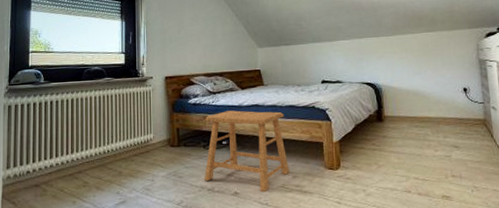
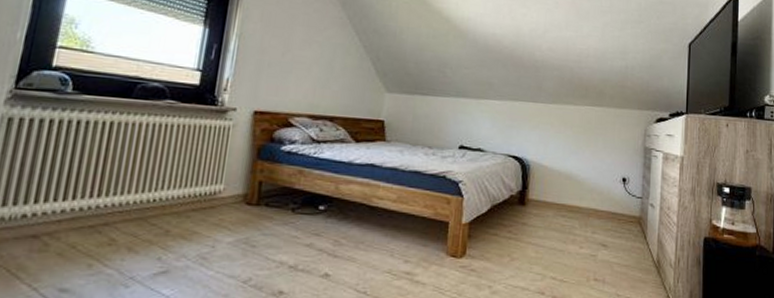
stool: present [204,110,290,193] -> none [285,167,406,278]

